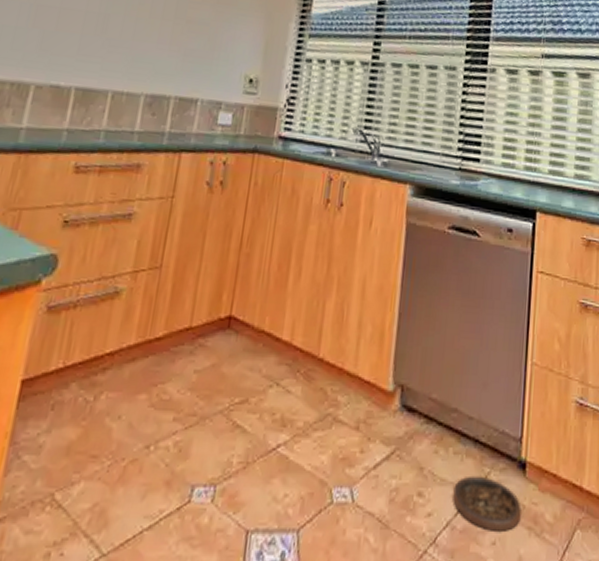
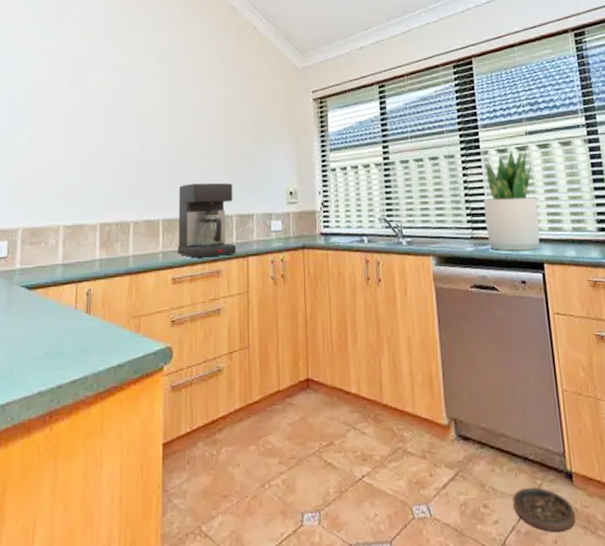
coffee maker: none [89,47,178,147] -> present [178,183,236,258]
planter: none [477,71,542,195] -> present [483,149,540,251]

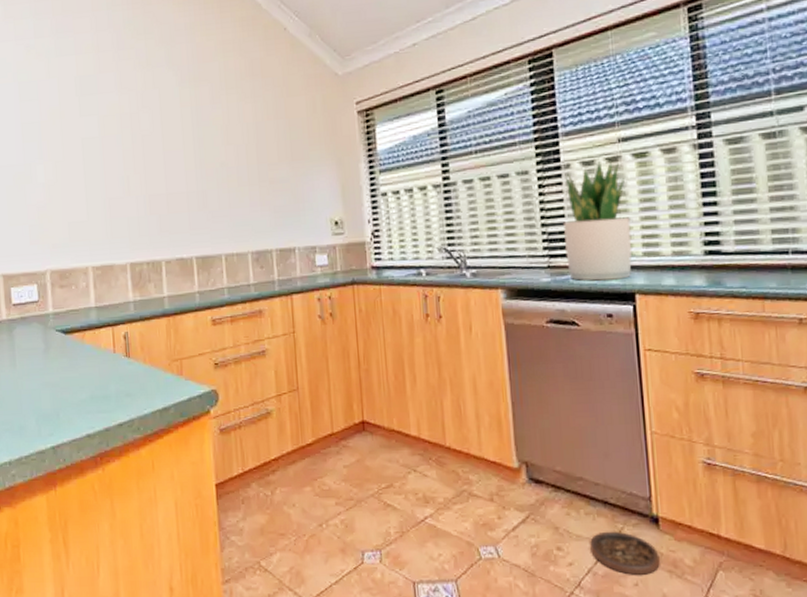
coffee maker: present [178,183,236,258] -> none [210,214,278,298]

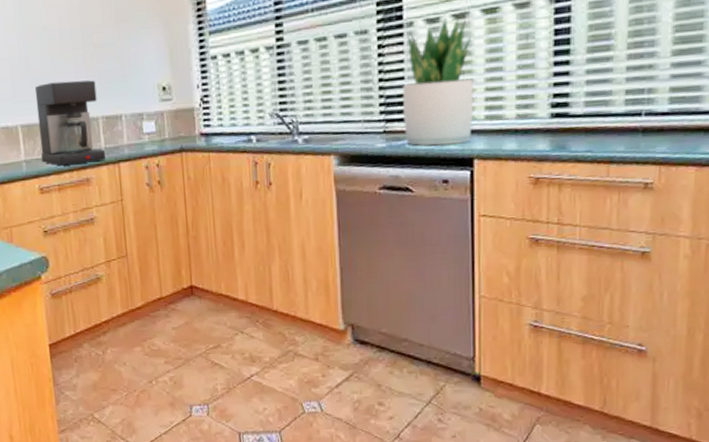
coffee maker: none [210,214,278,298] -> present [34,80,105,166]
pet bowl: present [590,531,660,576] -> none [411,388,479,429]

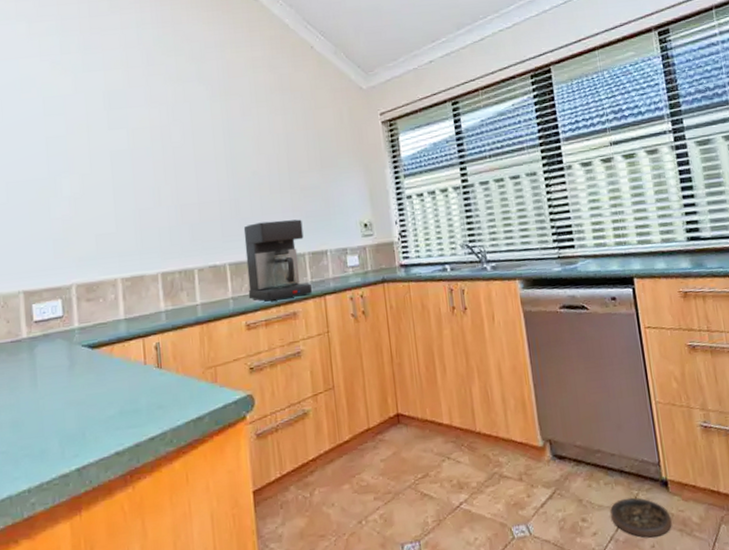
planter: present [401,17,474,146] -> none [567,161,629,269]
pet bowl: none [411,388,479,429] -> present [610,497,672,538]

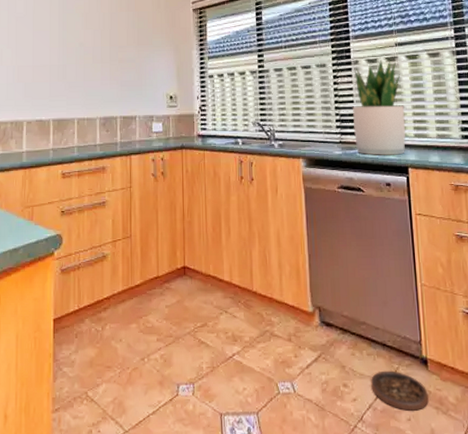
coffee maker: present [243,219,312,301] -> none [67,86,120,155]
planter: none [567,161,629,269] -> present [352,59,406,155]

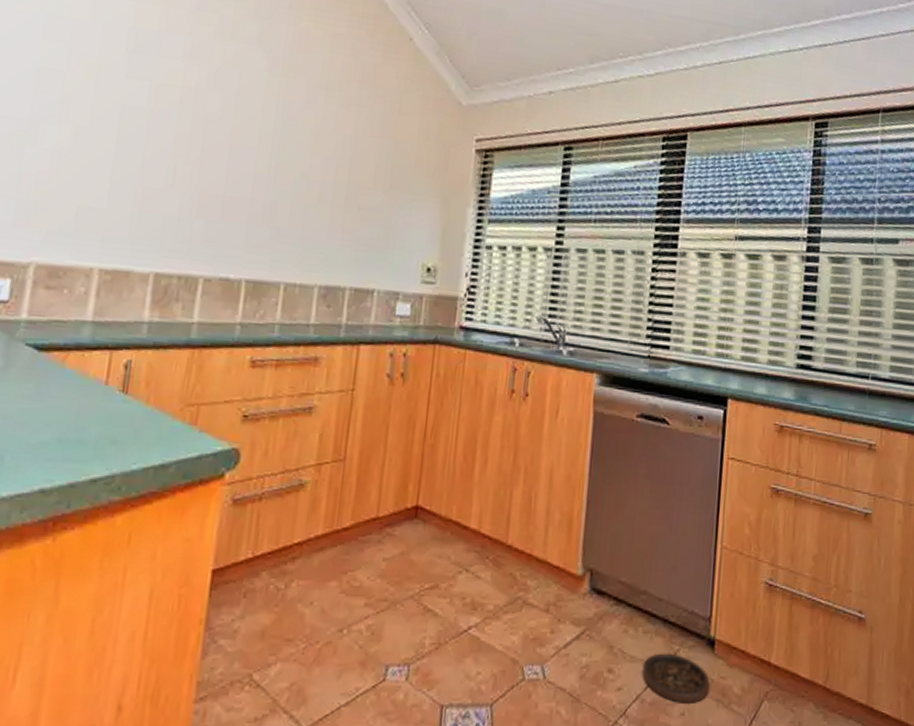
planter: present [352,59,406,155] -> none [667,254,735,381]

